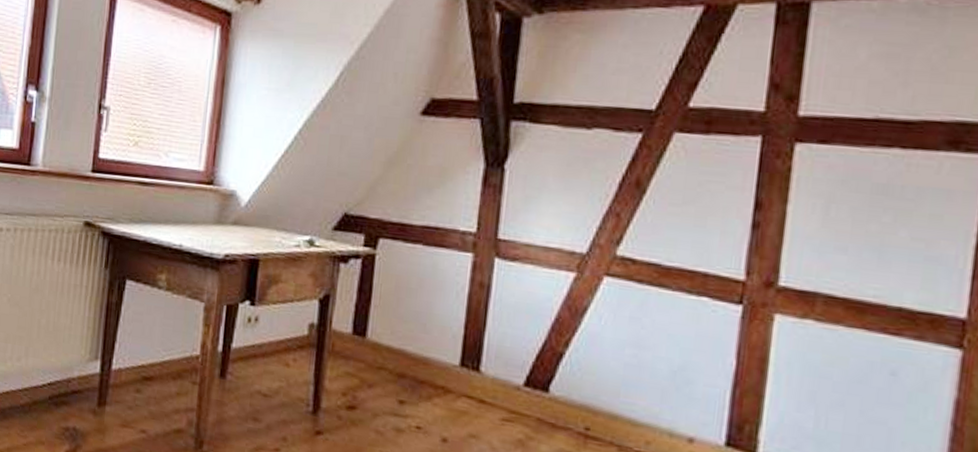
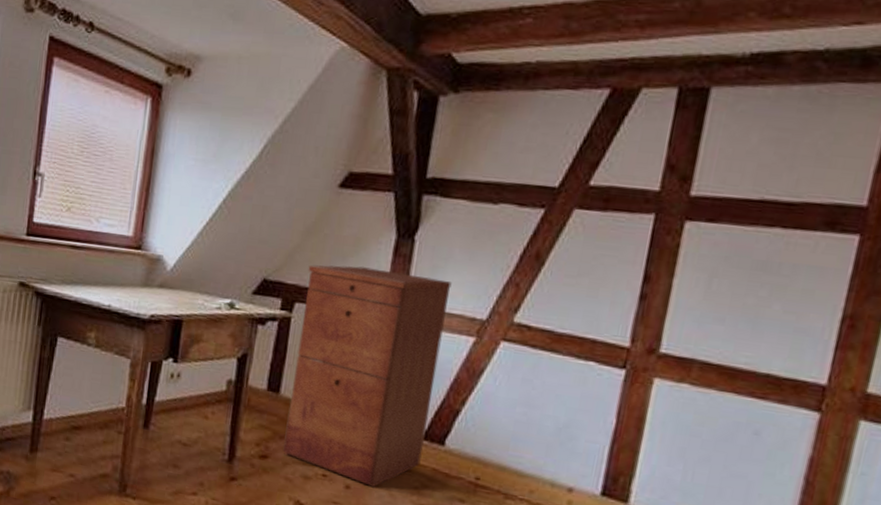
filing cabinet: none [372,197,547,441] -> present [283,265,452,488]

